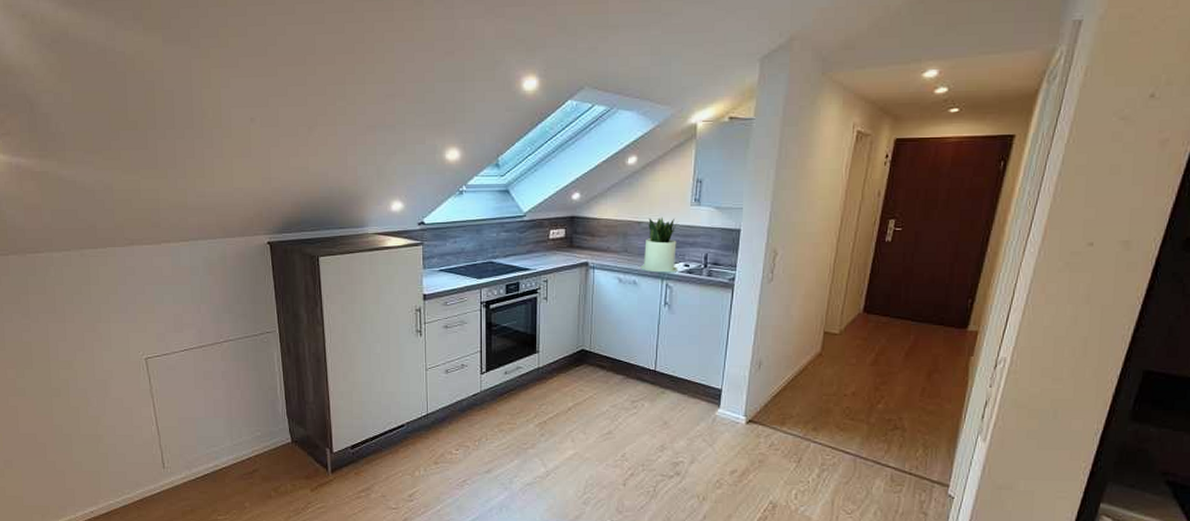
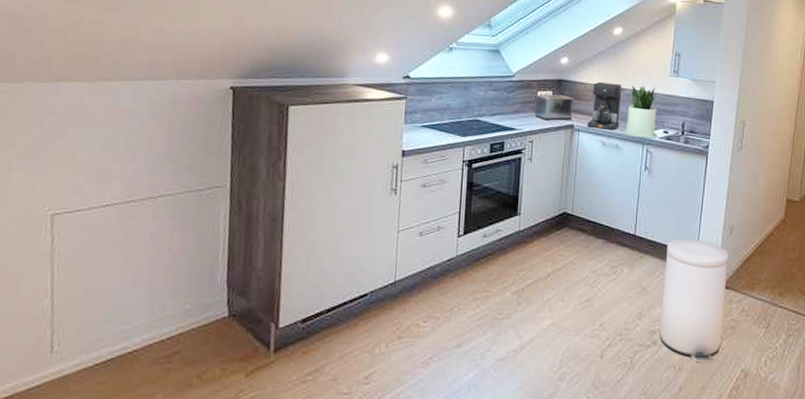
toaster: none [547,233,588,259] -> present [534,94,574,121]
coffee maker: none [602,216,638,267] -> present [587,81,622,131]
pedal bin: none [682,374,757,494] -> present [659,238,729,363]

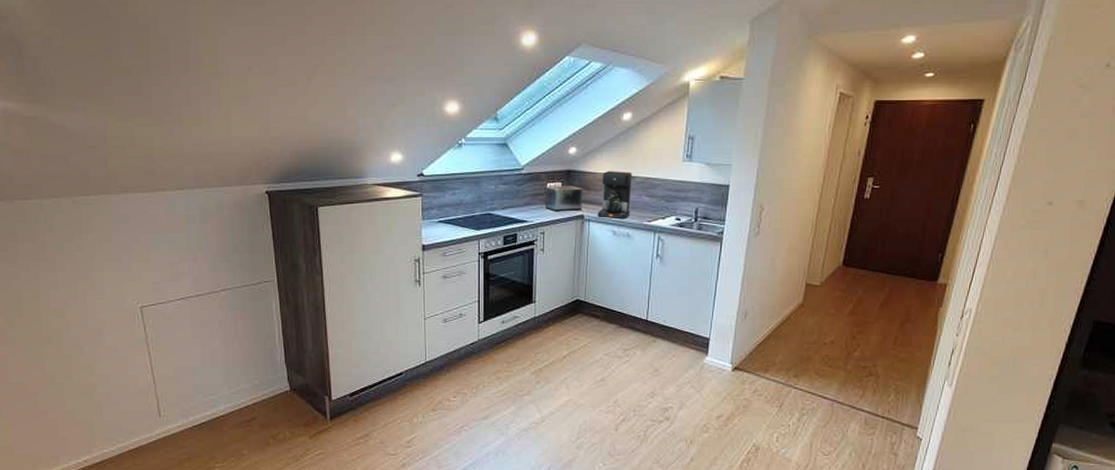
planter: present [623,85,658,140] -> none [634,172,669,227]
pedal bin: present [659,238,729,363] -> none [672,323,743,438]

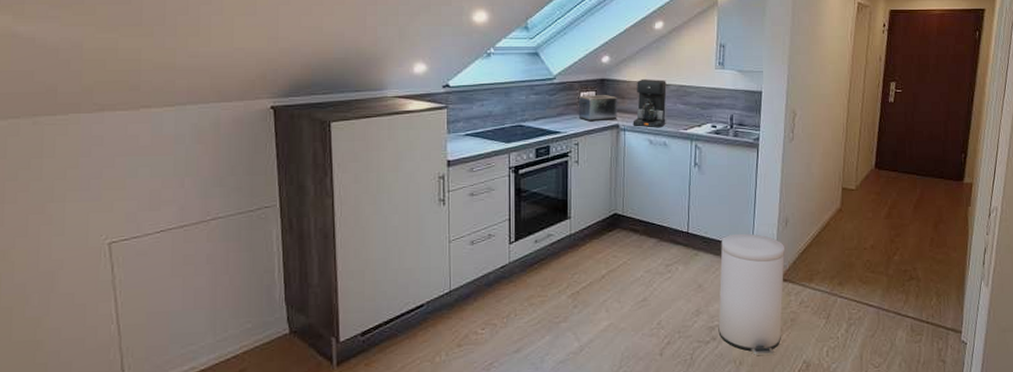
pedal bin: none [672,323,743,438] -> present [718,233,786,356]

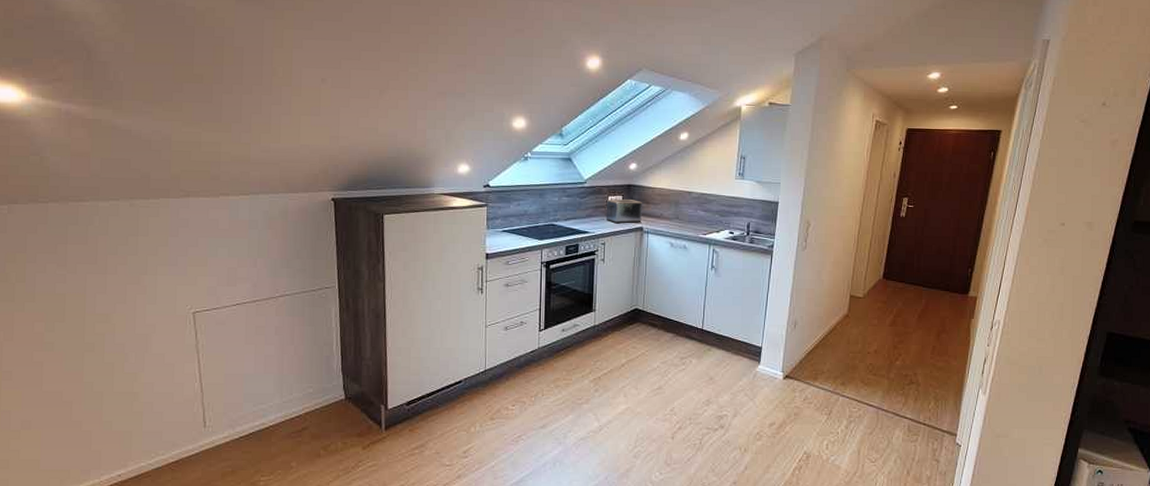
coffee maker: present [632,78,667,128] -> none [655,185,689,232]
pedal bin: present [718,233,786,356] -> none [726,332,793,445]

